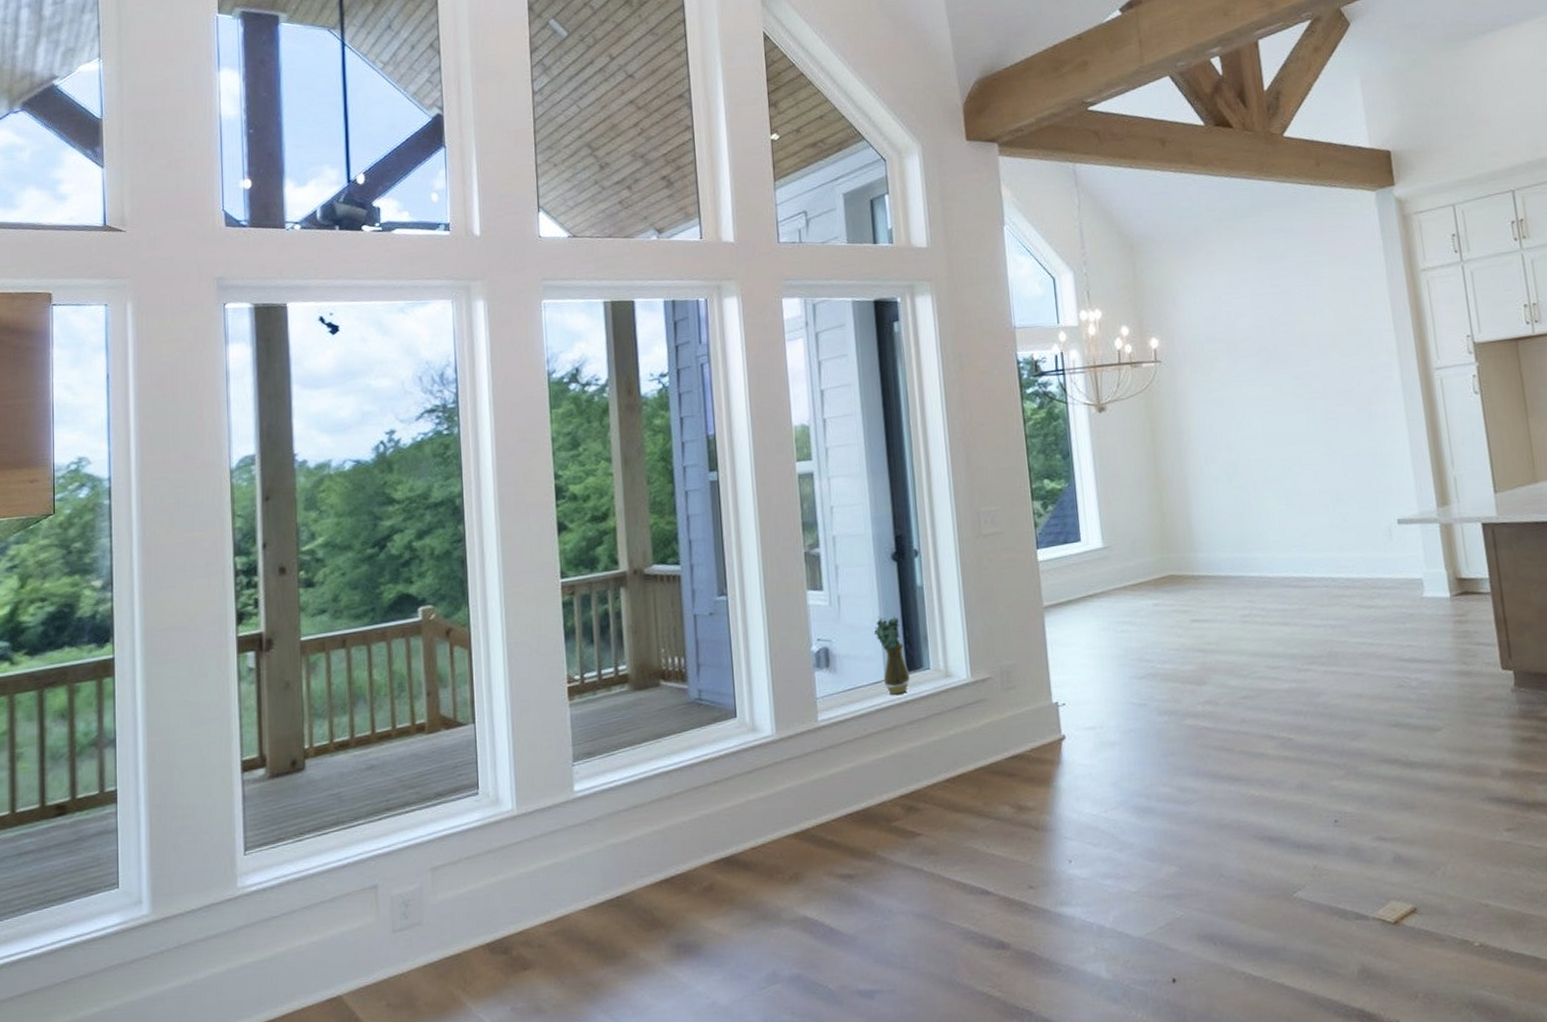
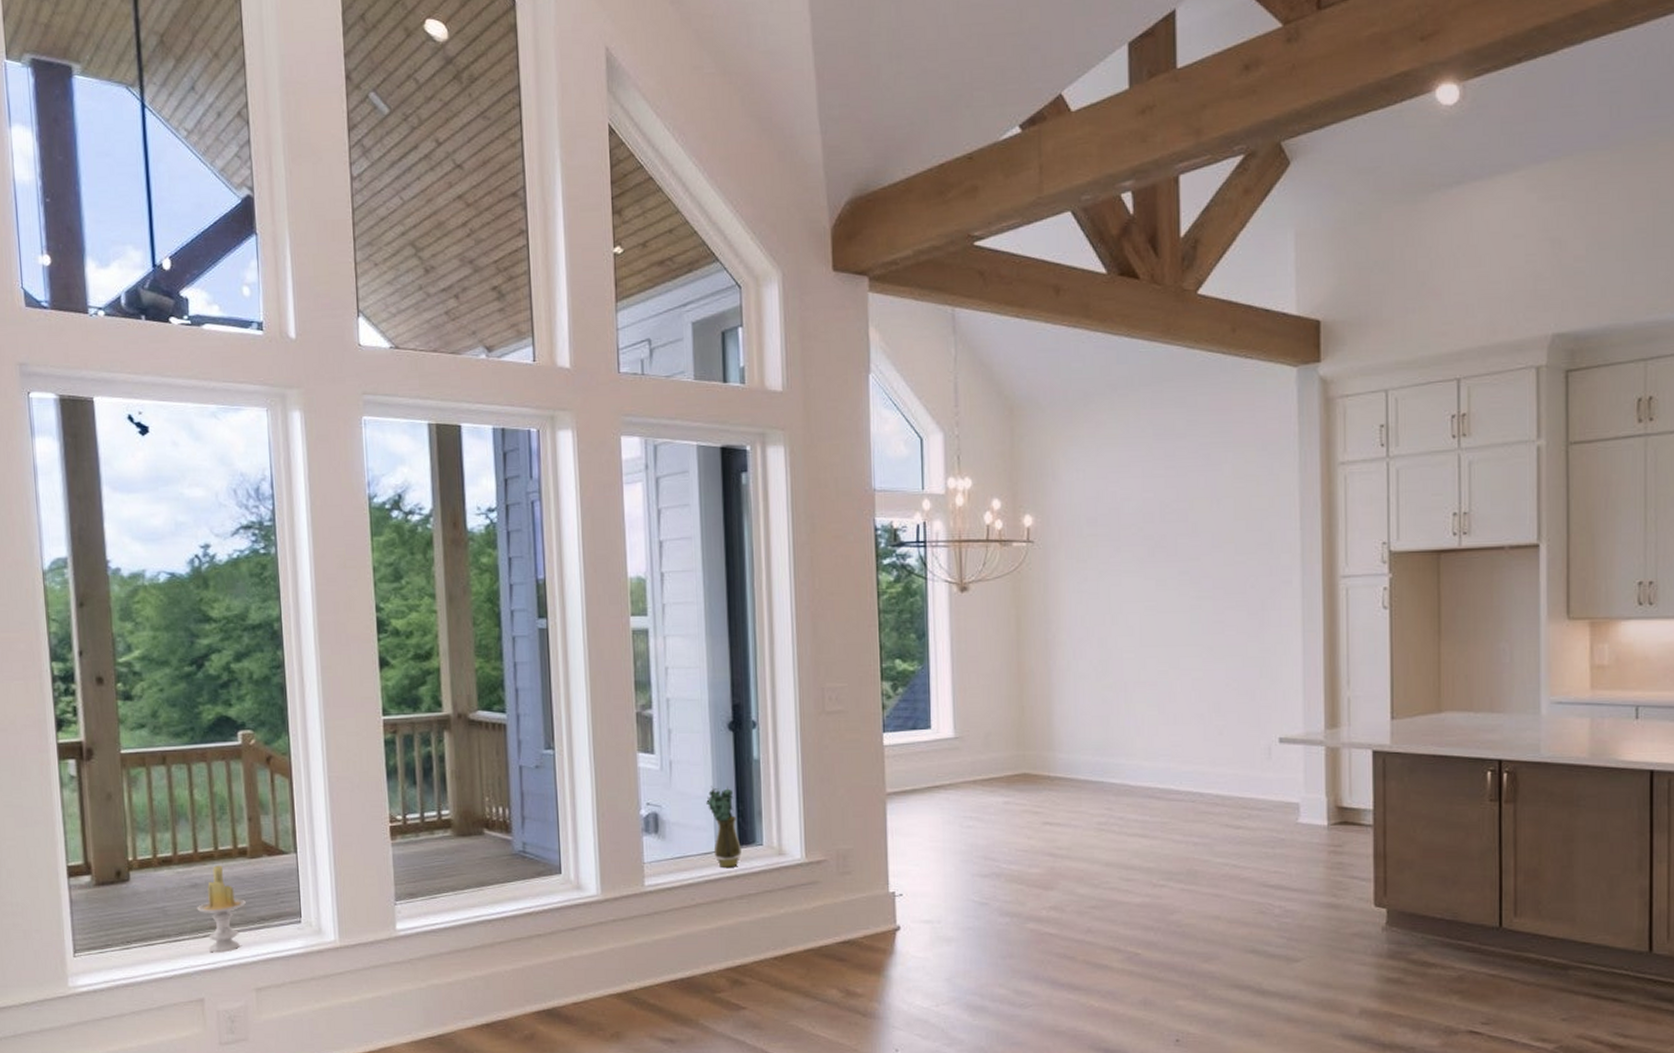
candle: none [373,744,423,836] -> present [197,865,246,953]

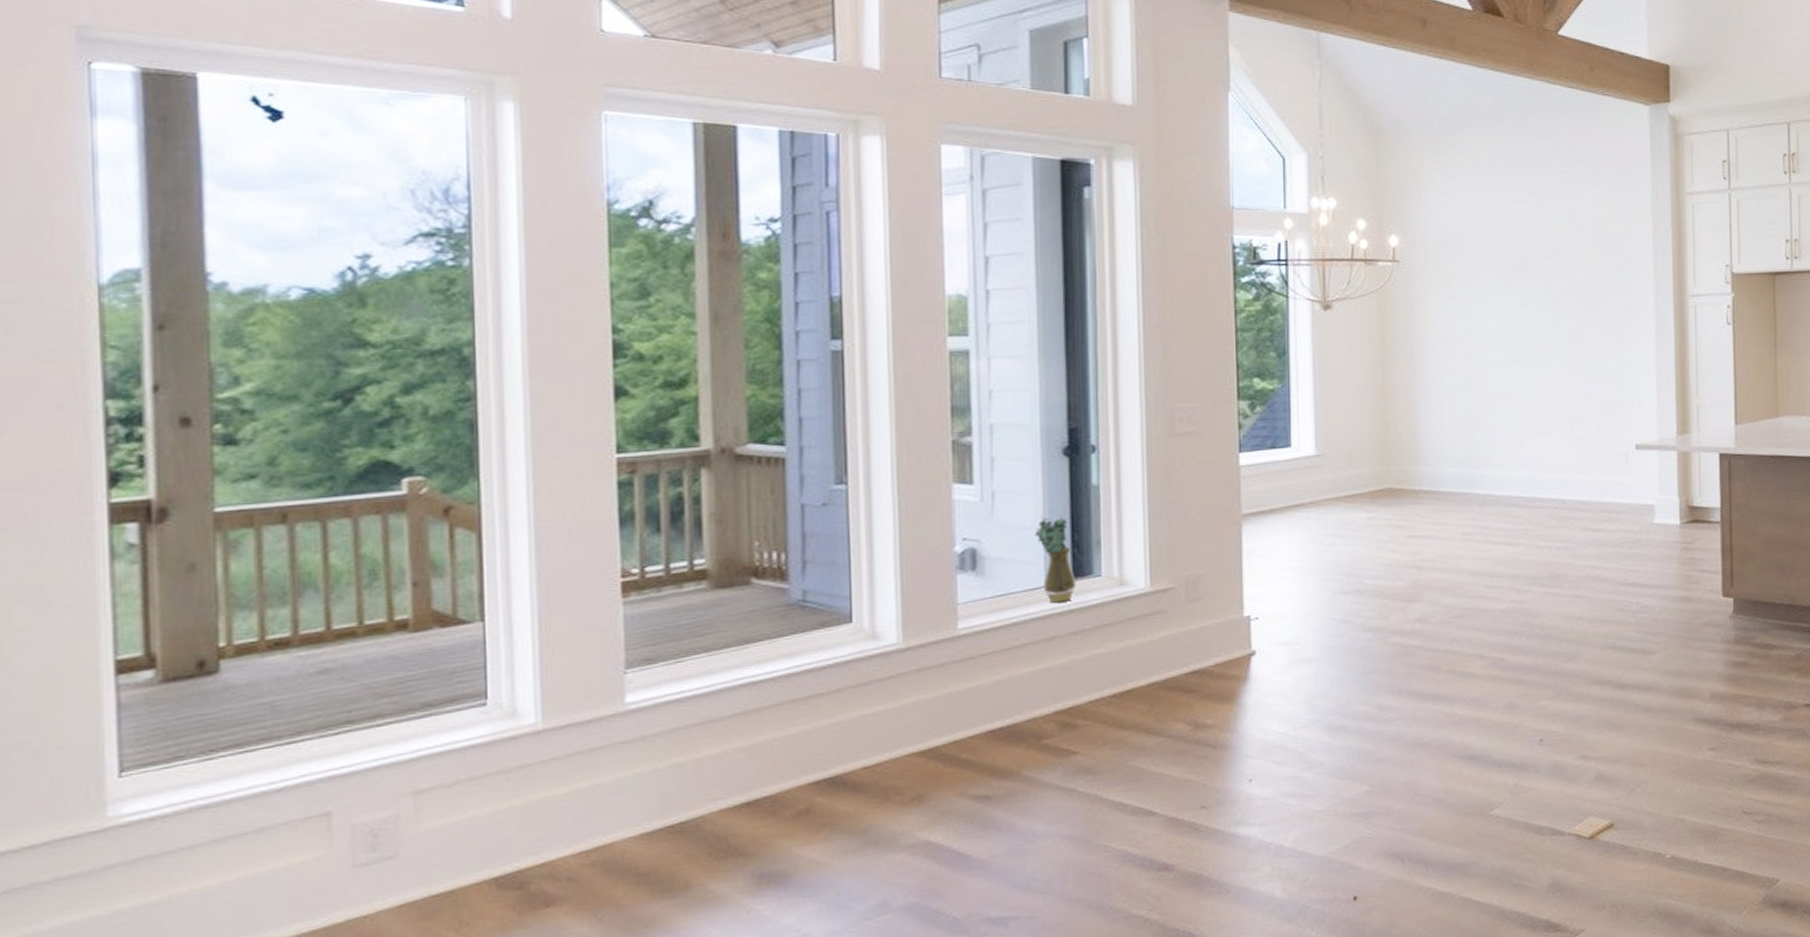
candle: present [197,865,246,953] -> none [326,643,404,754]

